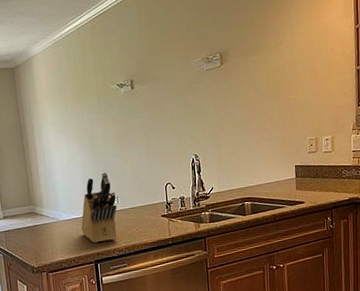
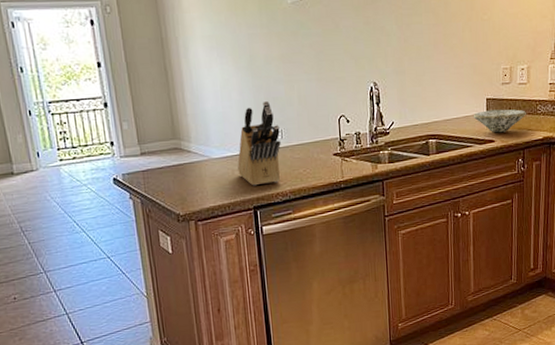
bowl: none [283,174,333,196] -> present [473,109,527,133]

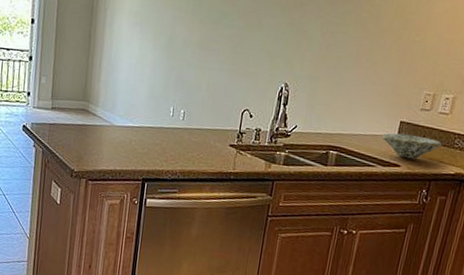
knife block: present [237,100,281,186] -> none [135,81,183,161]

